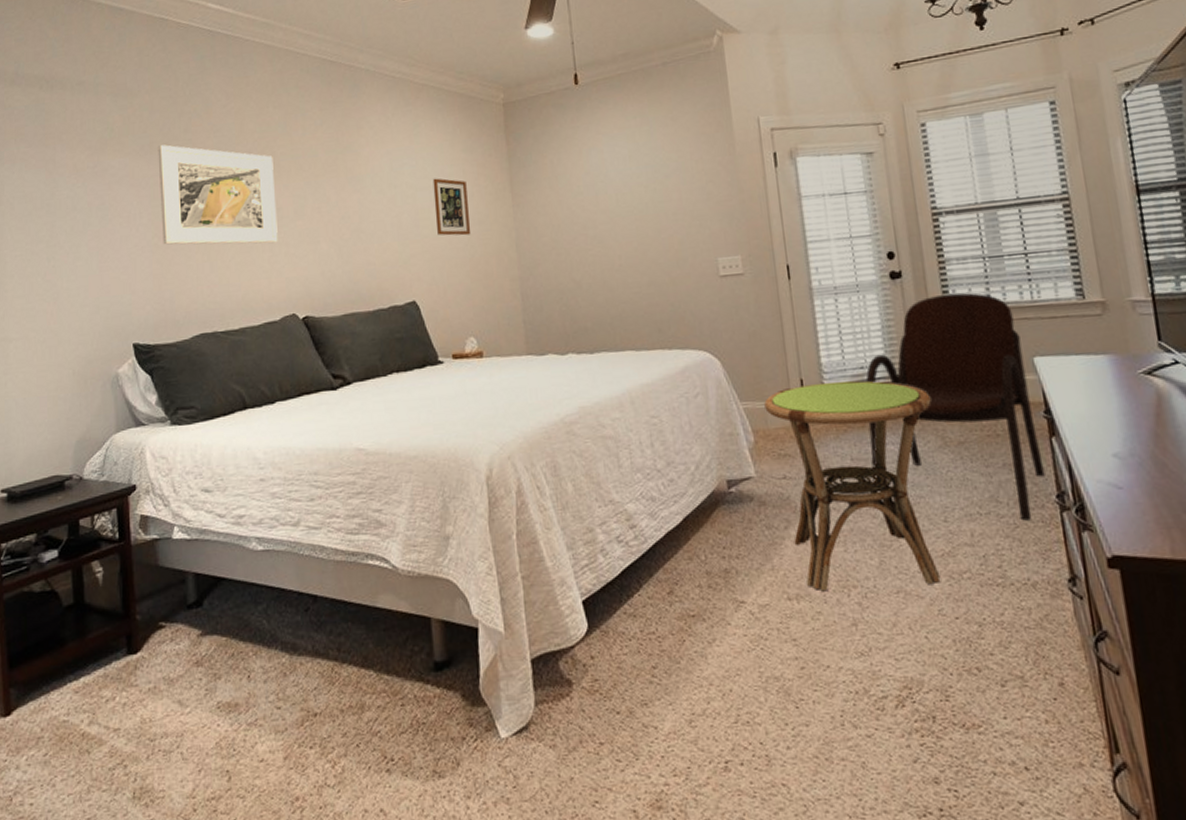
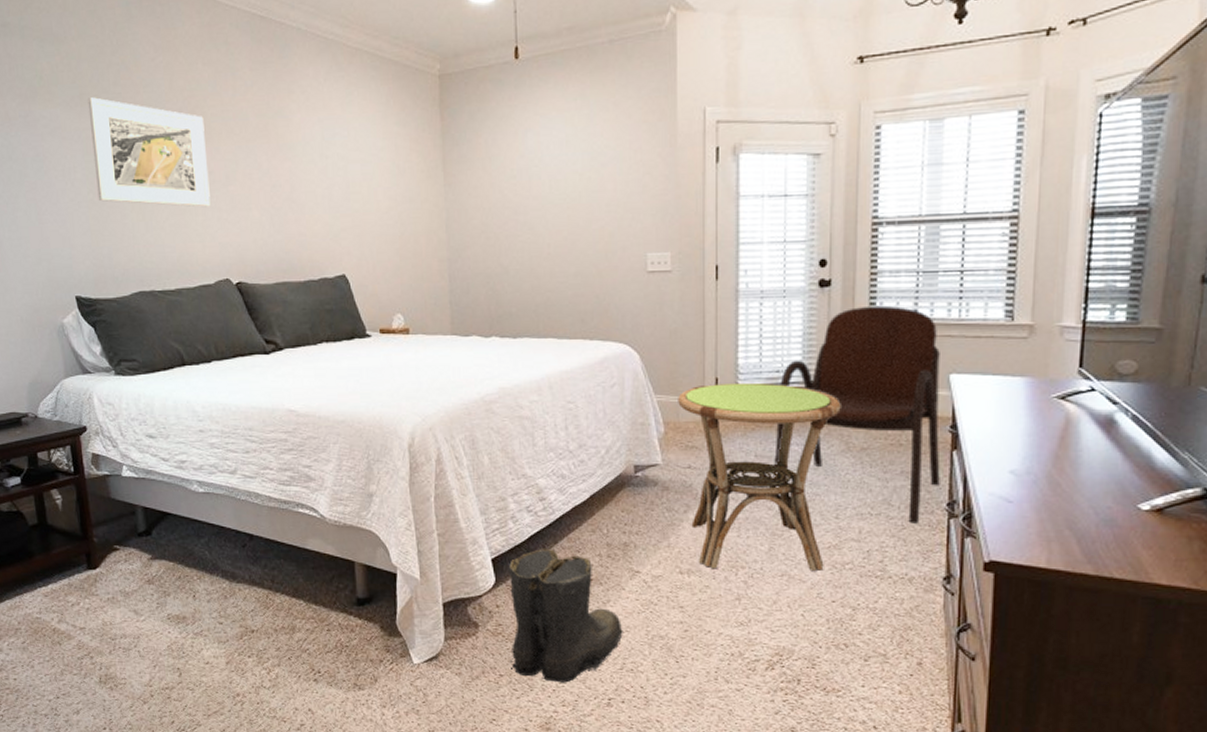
picture frame: present [432,178,471,236] -> none [364,151,402,213]
boots: none [601,582,734,747] -> present [508,547,623,683]

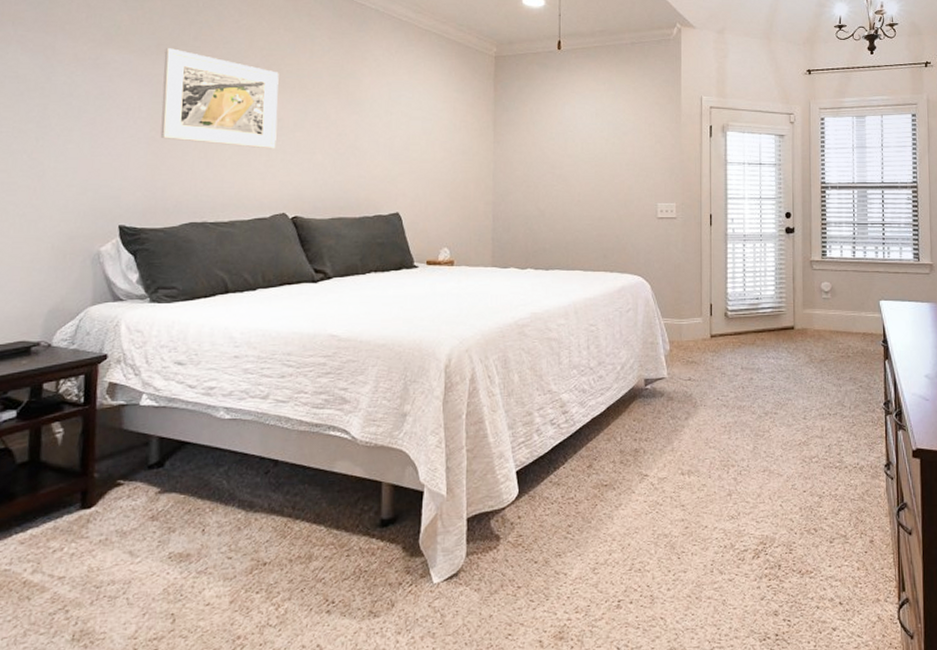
boots: present [508,547,623,683] -> none [529,457,633,589]
side table: present [678,382,841,571] -> none [681,307,805,469]
armchair: present [773,305,940,524] -> none [755,248,878,421]

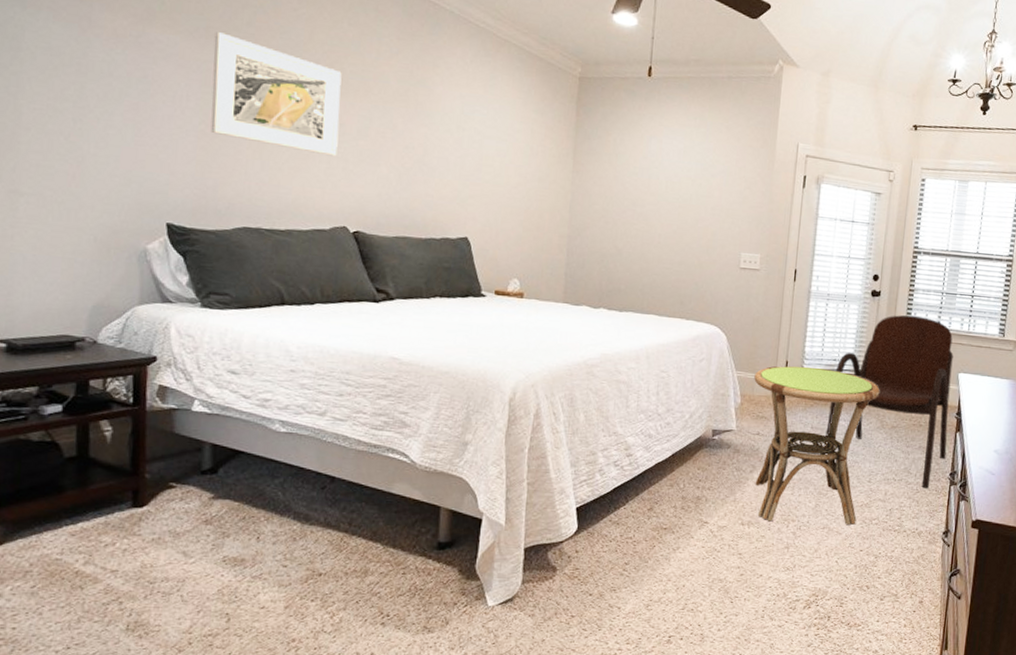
side table: none [681,307,805,469] -> present [754,366,880,525]
armchair: none [755,248,878,421] -> present [823,315,953,489]

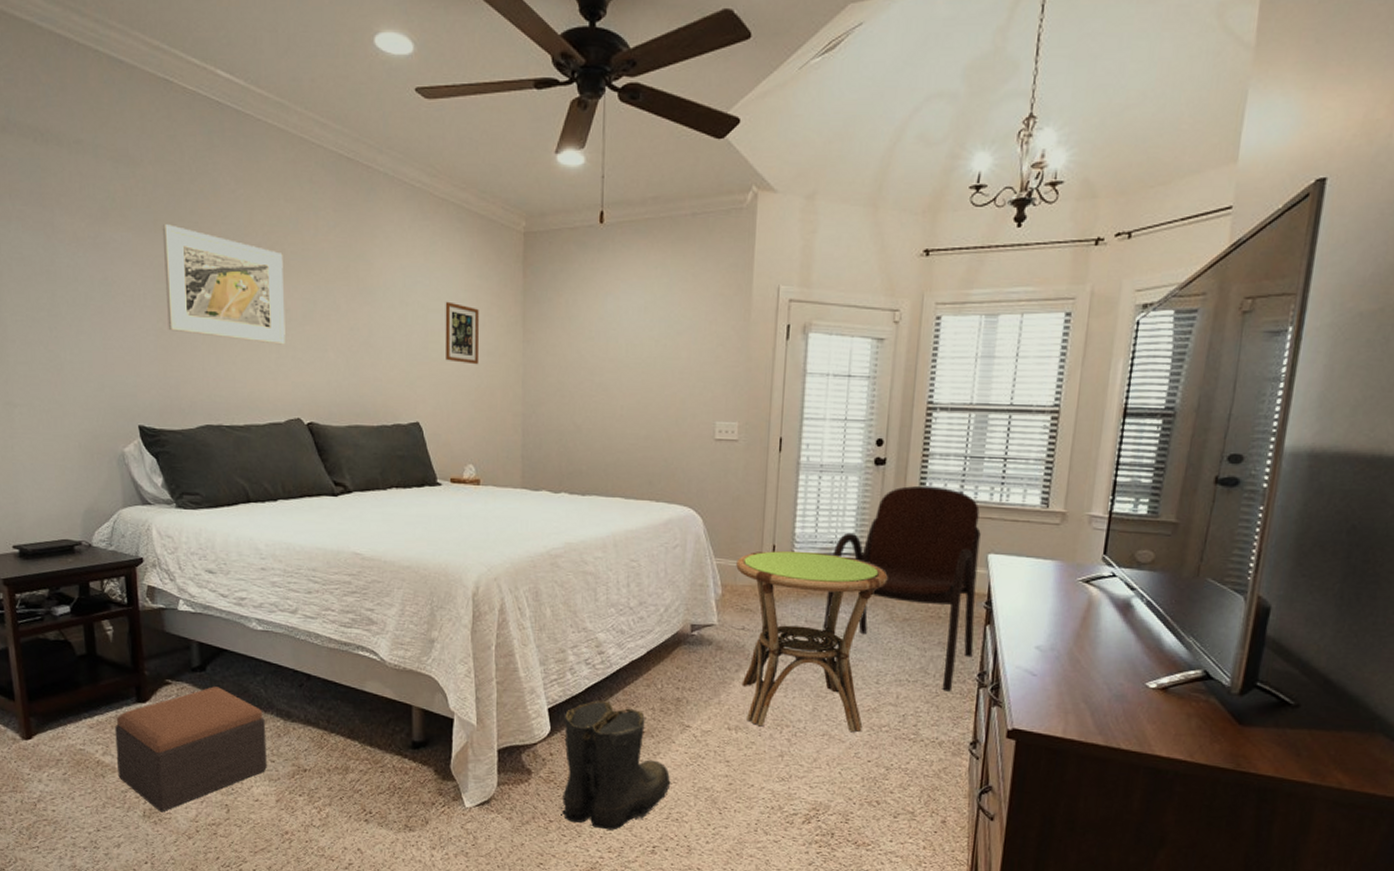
footstool: none [100,490,281,625] -> present [115,686,267,812]
picture frame: none [498,130,533,189] -> present [445,301,480,365]
boots: none [583,499,688,623] -> present [561,699,671,830]

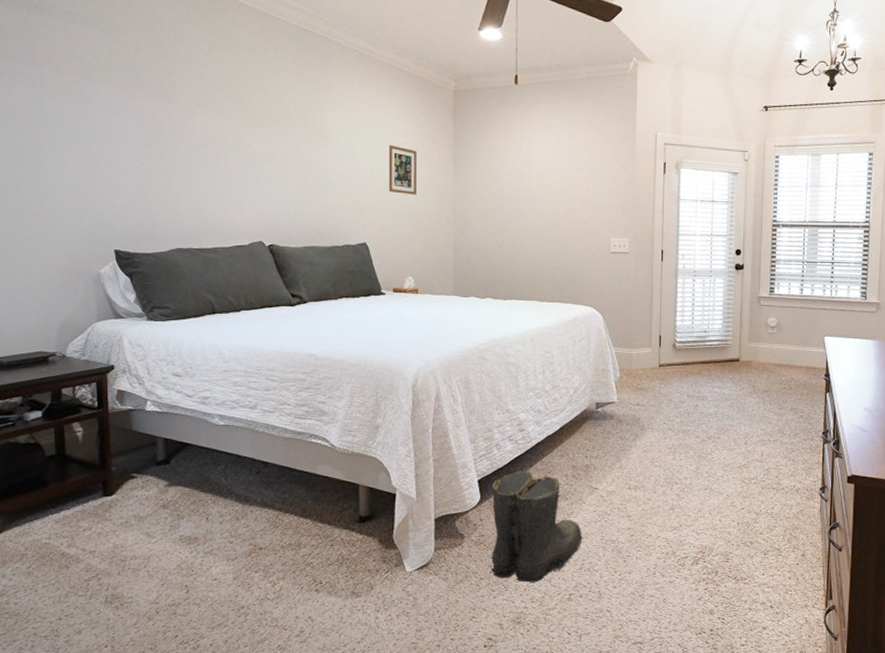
footstool: present [115,686,267,812] -> none [81,478,226,597]
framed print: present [162,224,285,345] -> none [142,81,250,181]
side table: present [736,550,888,732] -> none [631,339,750,485]
armchair: present [820,485,981,692] -> none [700,285,818,448]

